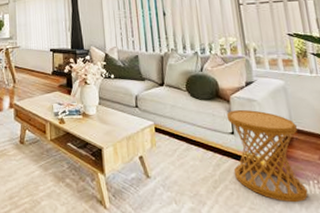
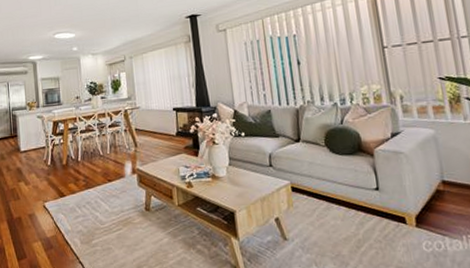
side table: present [226,109,309,203] -> none [370,163,461,260]

